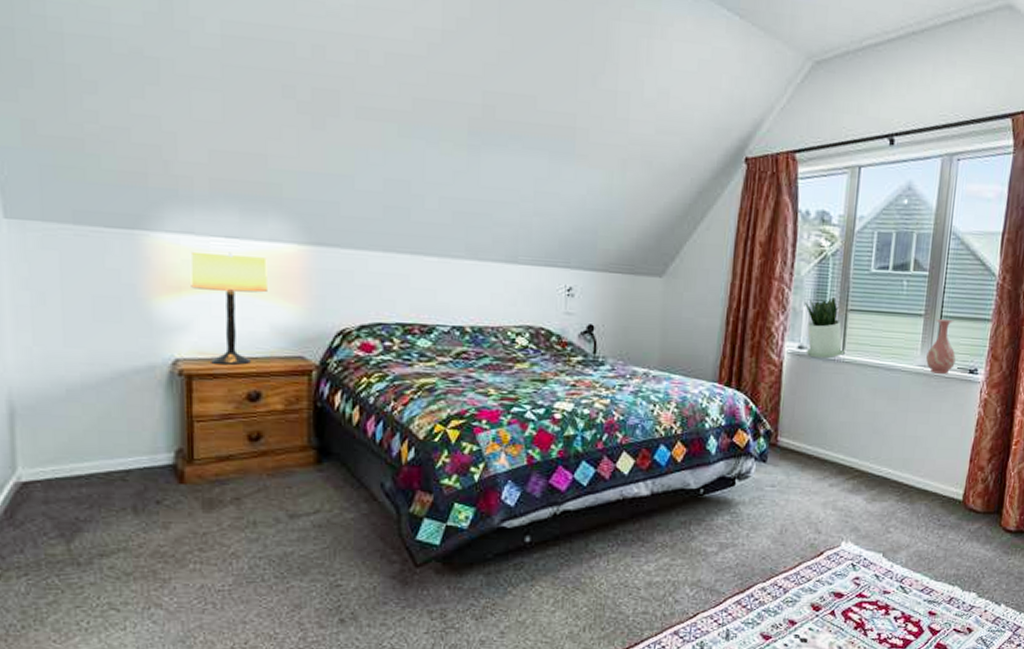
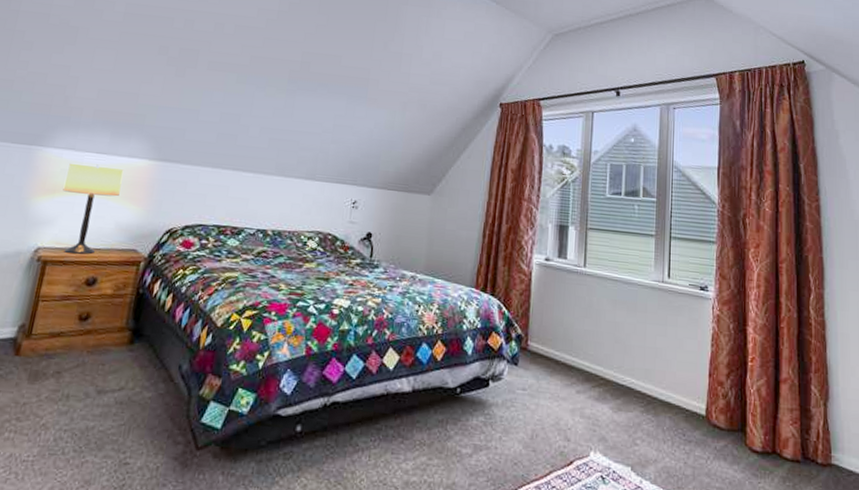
planter: present [804,296,845,359] -> none [549,216,586,271]
vase: present [926,318,956,375] -> none [660,239,687,291]

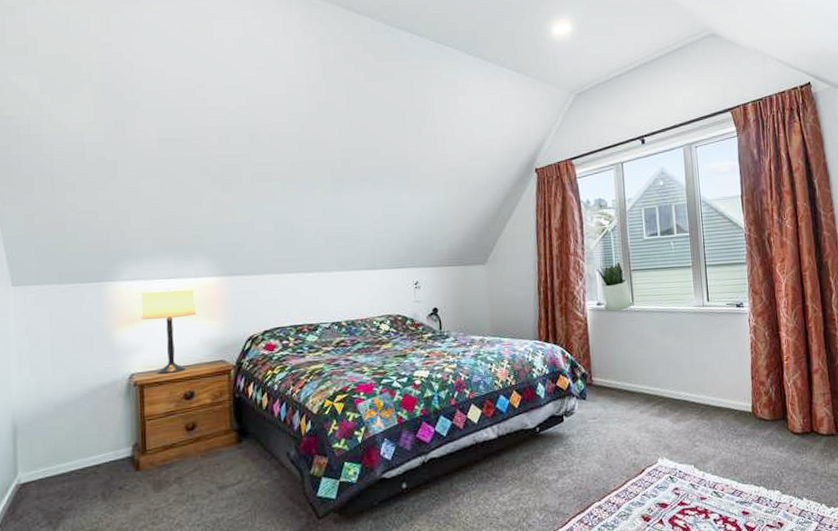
planter: none [549,216,586,271] -> present [596,261,634,311]

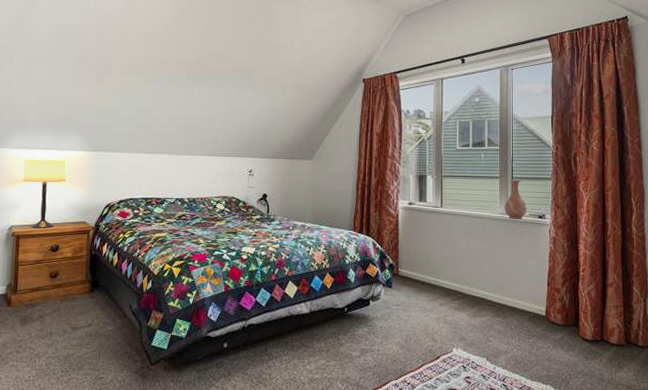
planter: present [596,261,634,311] -> none [410,167,443,211]
vase: none [700,266,724,312] -> present [504,179,527,220]

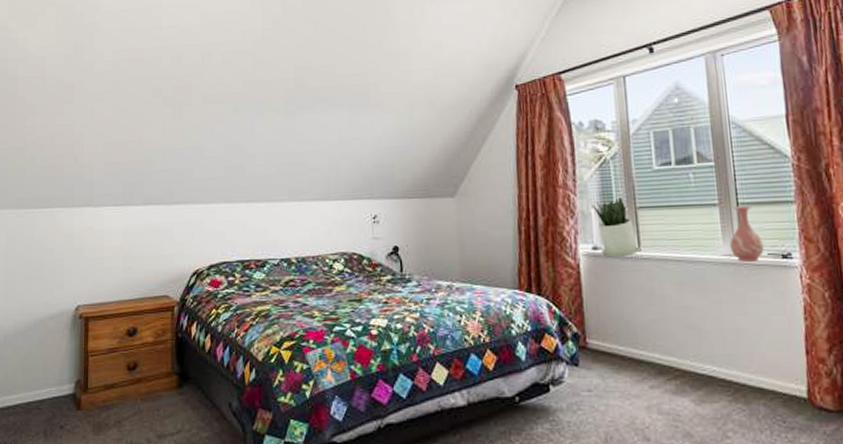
table lamp: present [22,158,67,229] -> none [89,217,142,308]
planter: none [410,167,443,211] -> present [591,196,641,258]

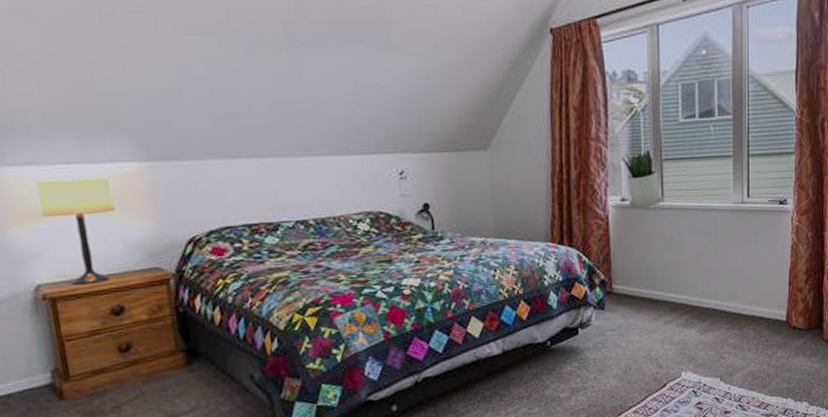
table lamp: none [89,217,142,308] -> present [36,177,115,286]
vase: present [730,205,764,263] -> none [739,156,766,209]

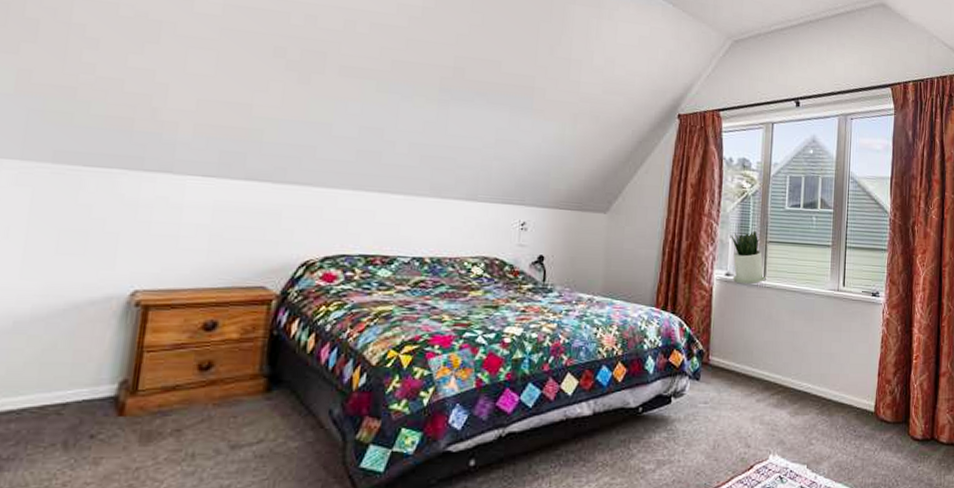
table lamp: present [36,177,115,286] -> none [161,189,241,297]

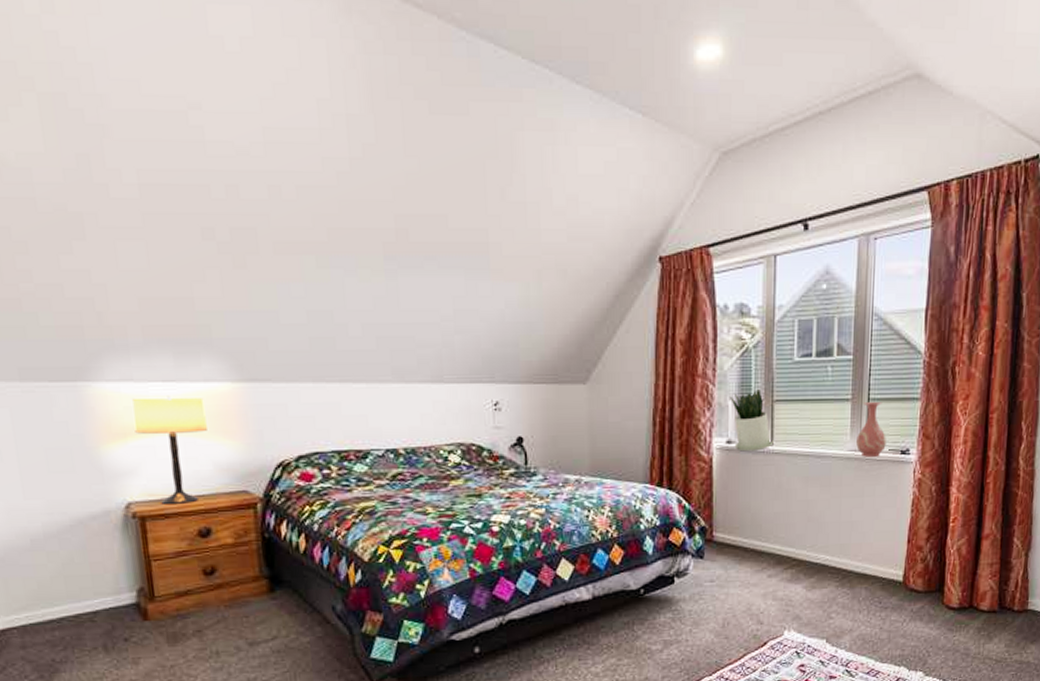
table lamp: none [161,189,241,297] -> present [132,395,207,506]
vase: none [835,248,860,298] -> present [856,401,886,458]

